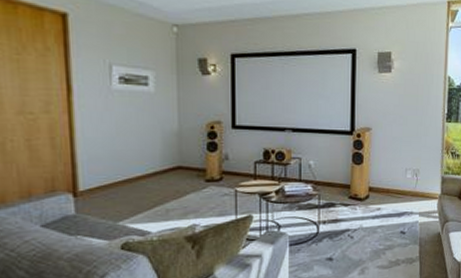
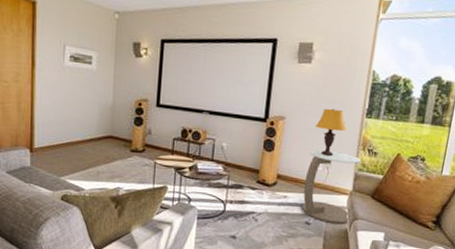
side table: none [395,157,447,229] -> present [302,149,362,224]
table lamp: none [401,116,430,163] -> present [315,108,347,157]

